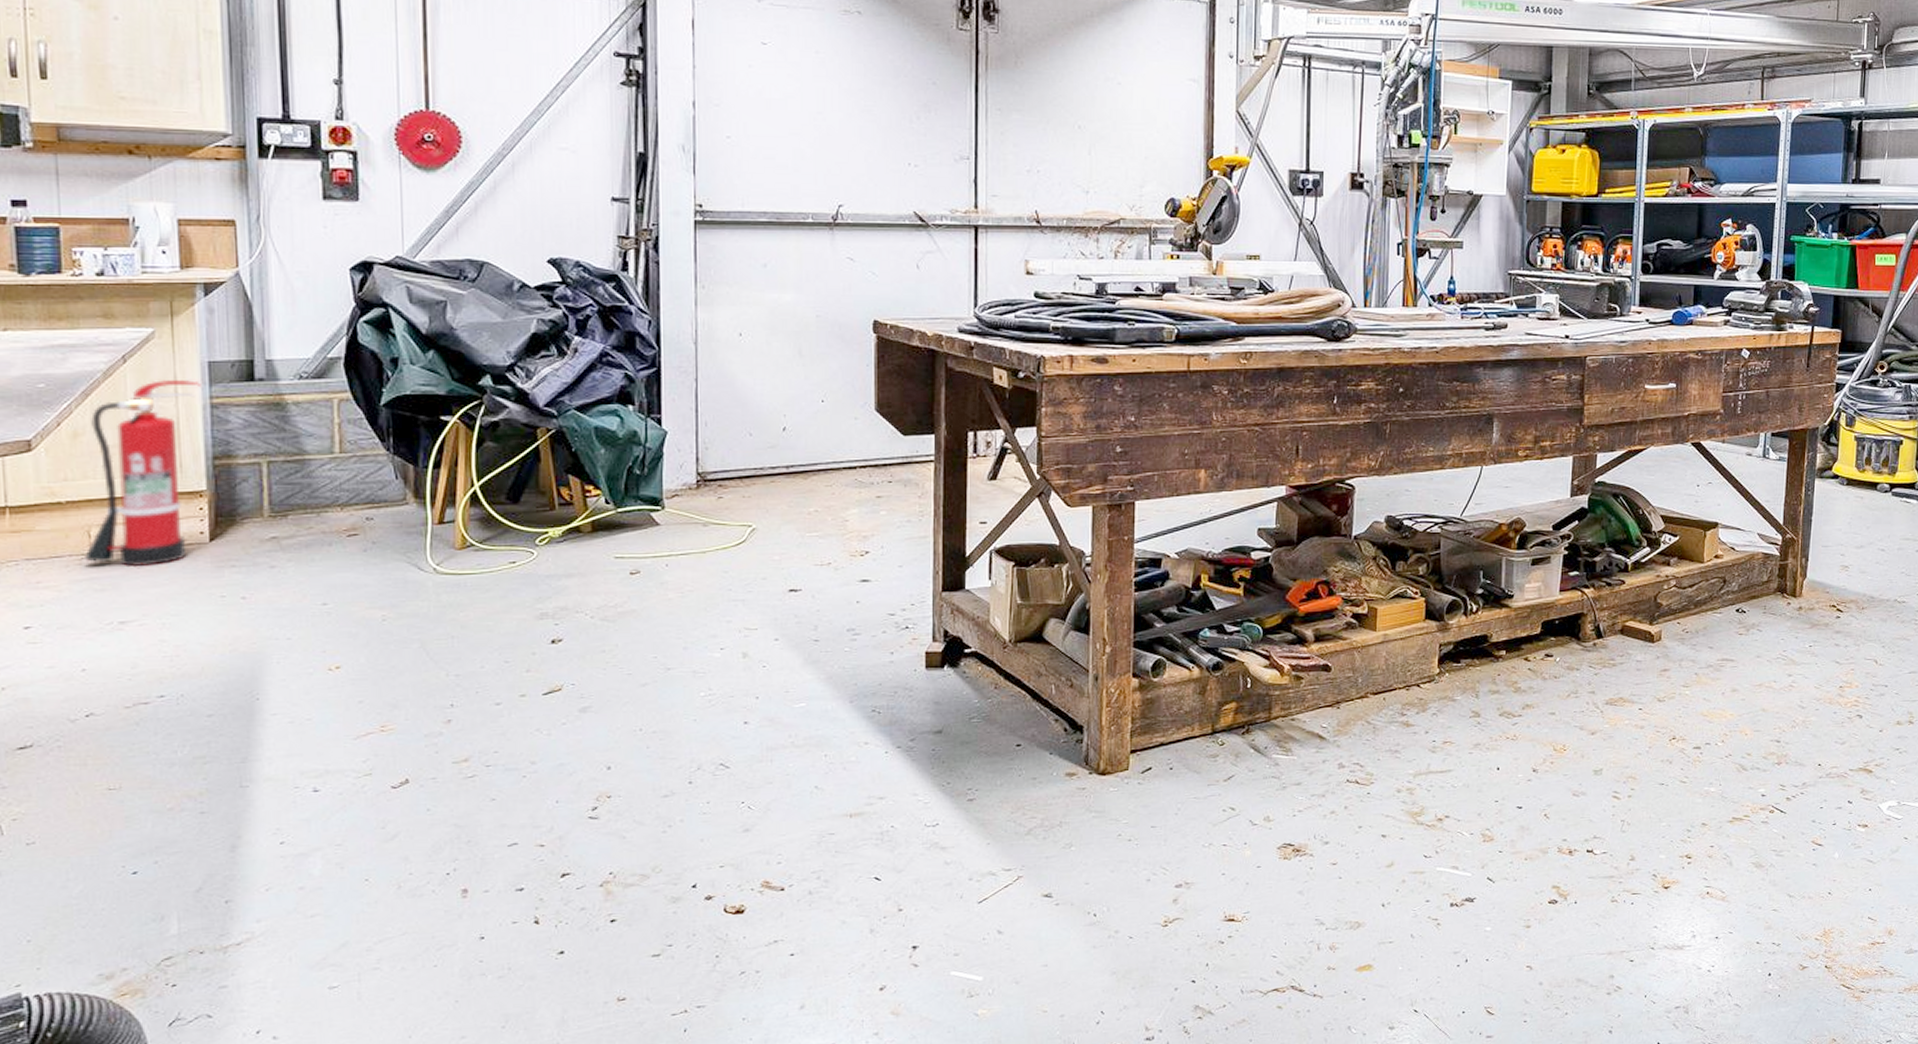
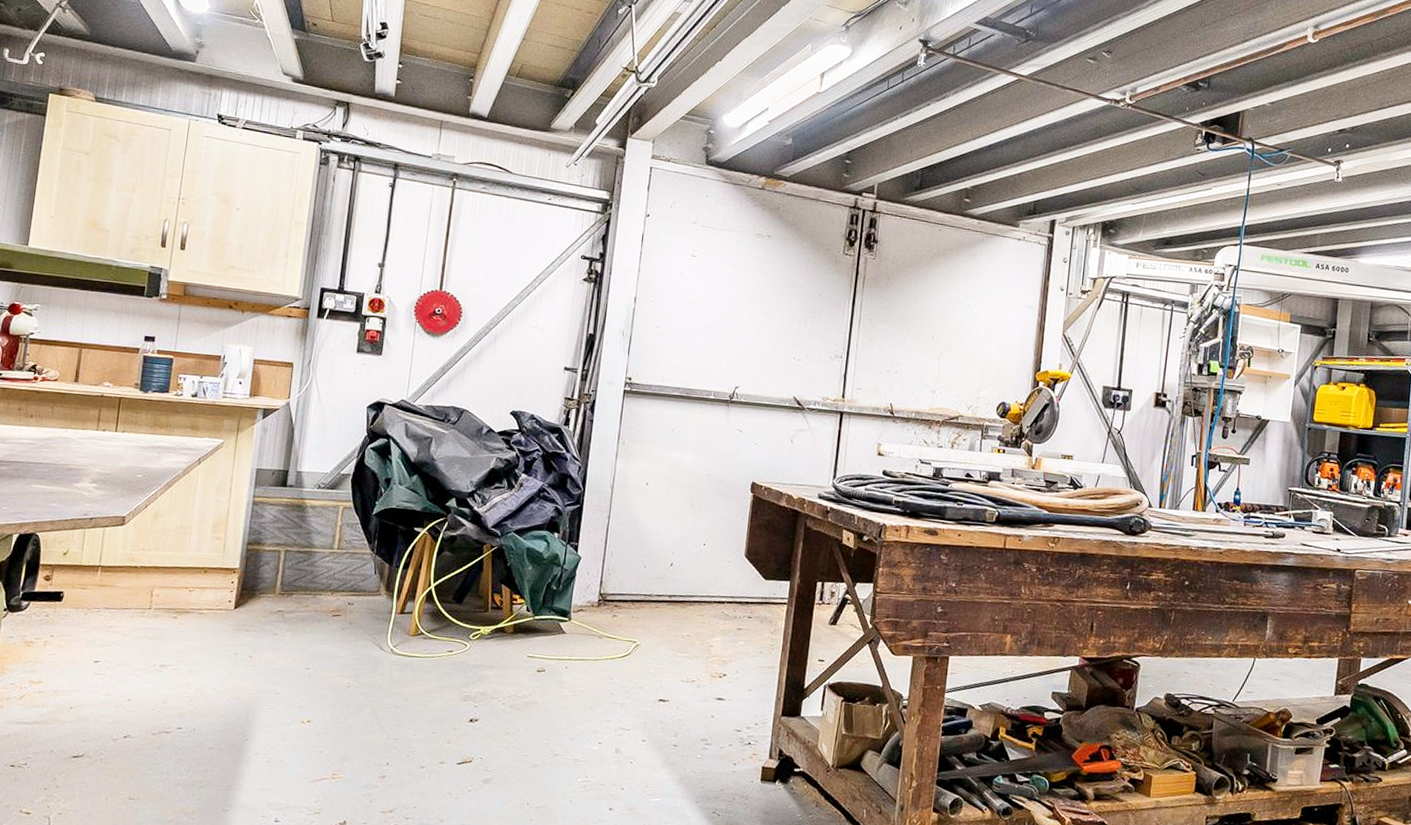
fire extinguisher: present [83,380,201,568] -> none [144,479,249,623]

